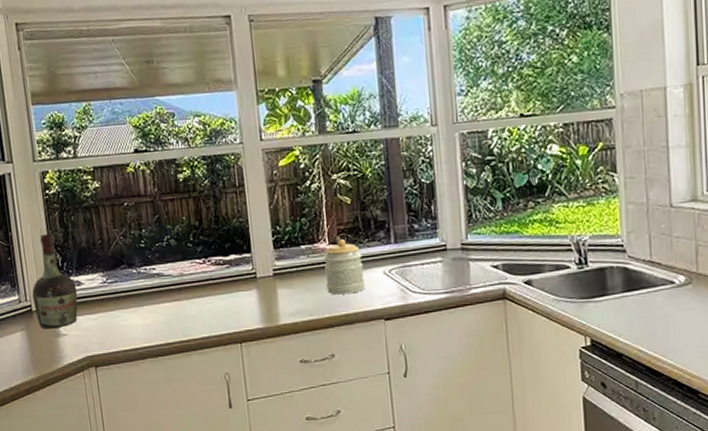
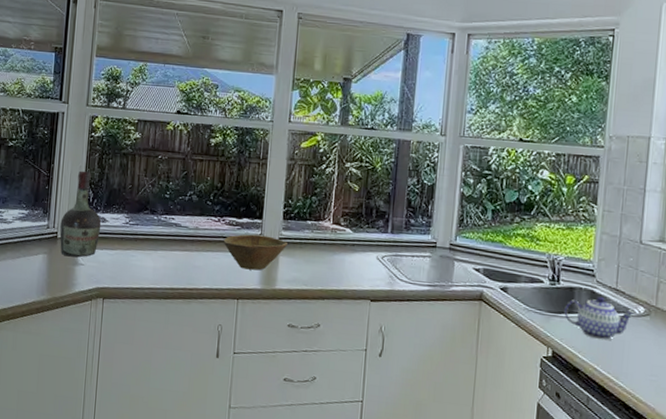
bowl: none [213,269,284,310] -> present [223,234,288,271]
jar: present [324,239,365,295] -> none [323,221,360,272]
teapot: none [597,271,675,319] -> present [564,296,635,341]

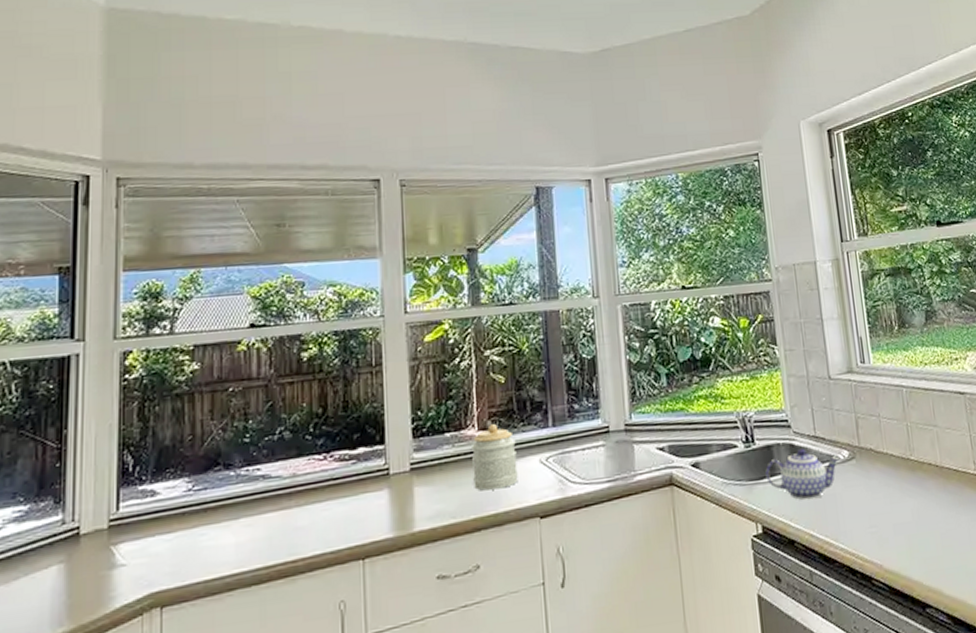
cognac bottle: present [60,170,101,257] -> none [83,429,150,559]
bowl: present [223,234,288,271] -> none [334,464,423,516]
jar: none [323,221,360,272] -> present [472,424,518,491]

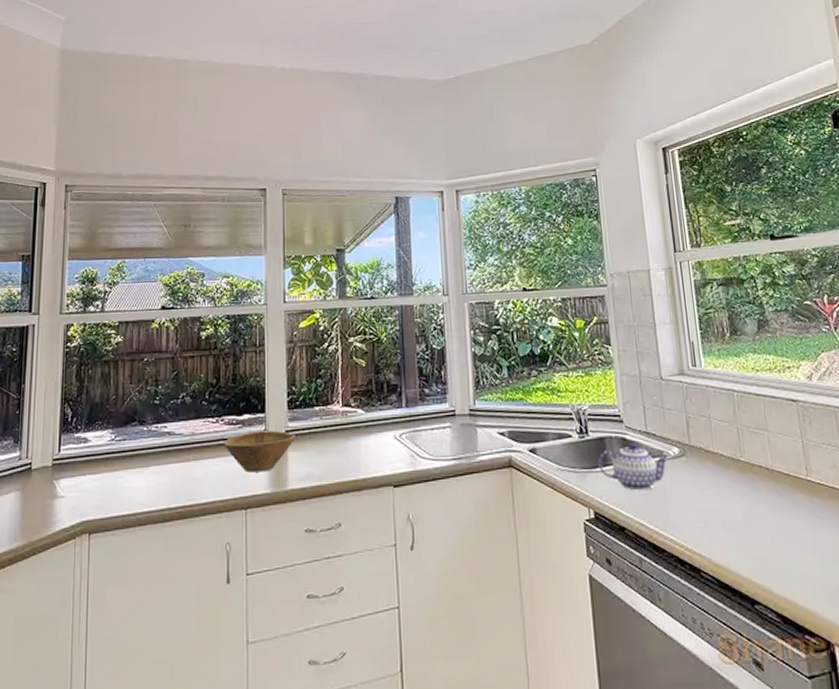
bowl: none [334,464,423,516] -> present [224,430,295,473]
jar: present [472,424,518,491] -> none [337,402,375,459]

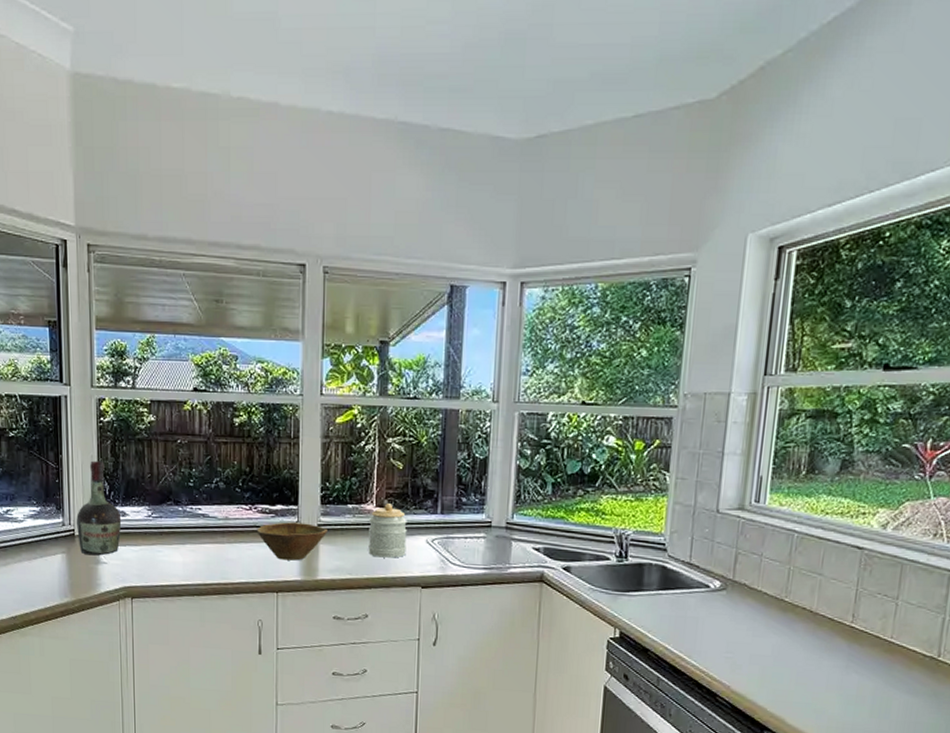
cognac bottle: none [34,387,83,490] -> present [76,460,122,555]
jar: none [337,402,375,459] -> present [368,503,407,558]
teapot: present [598,442,670,491] -> none [632,571,710,618]

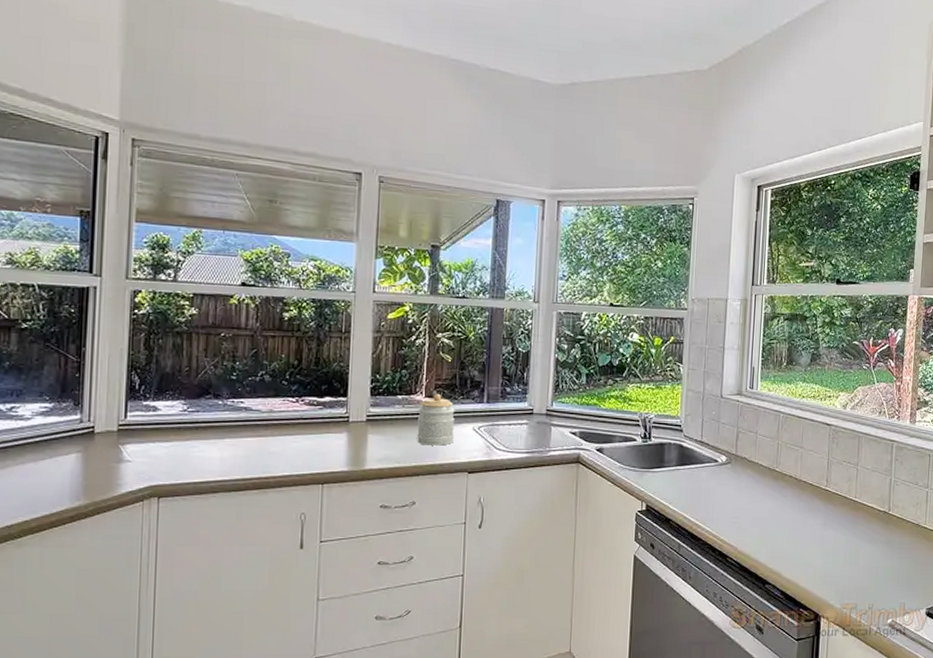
cognac bottle: present [76,460,122,555] -> none [97,354,152,454]
bowl: present [257,522,327,561] -> none [303,413,377,452]

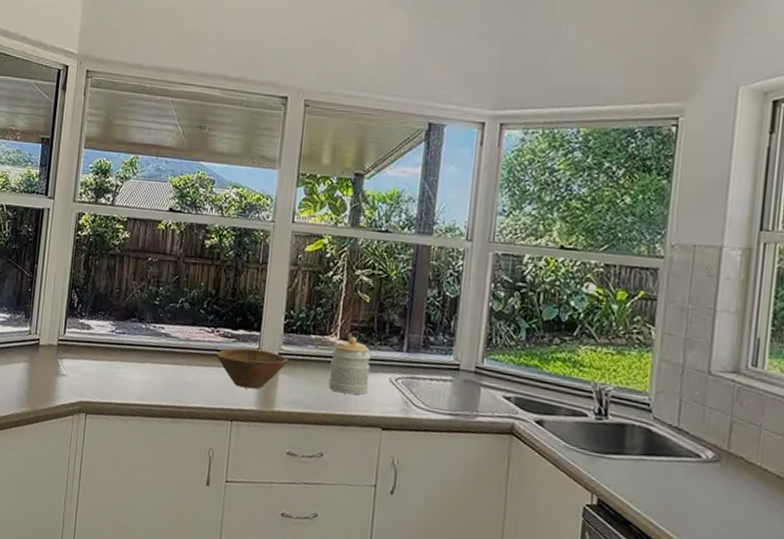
bowl: none [303,413,377,452] -> present [216,347,288,389]

